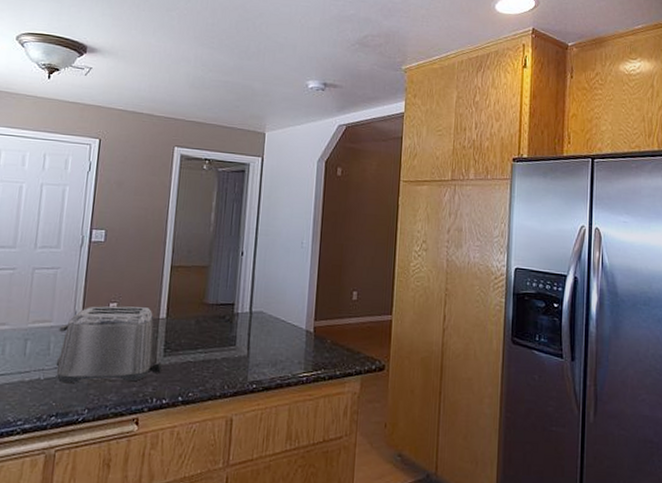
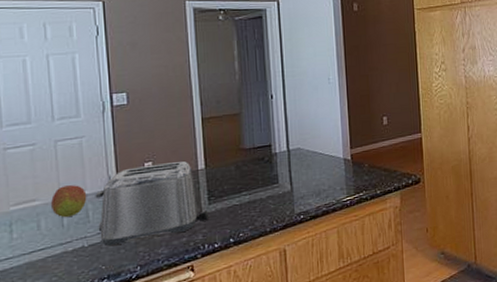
fruit: none [18,314,52,347] -> present [51,185,87,218]

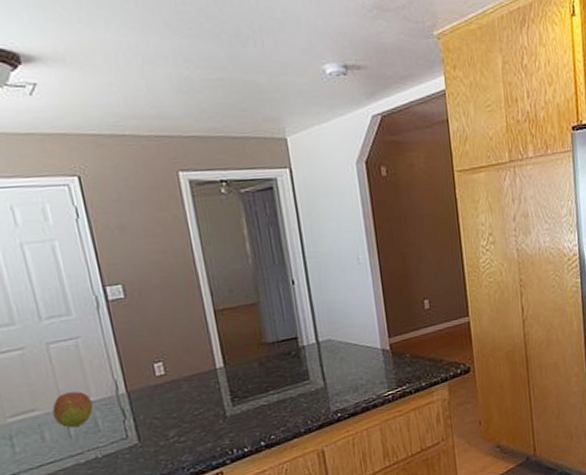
toaster: present [95,161,211,247] -> none [101,360,237,457]

